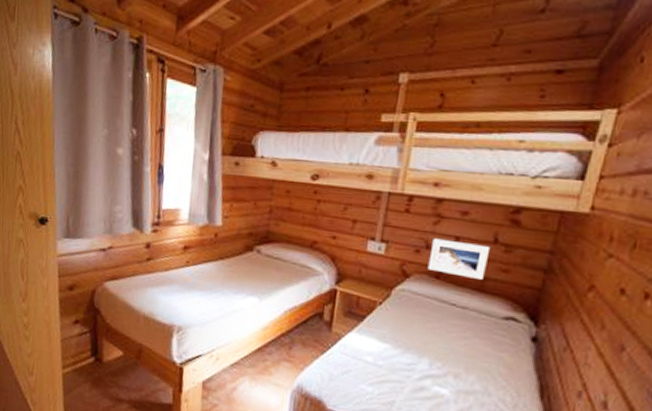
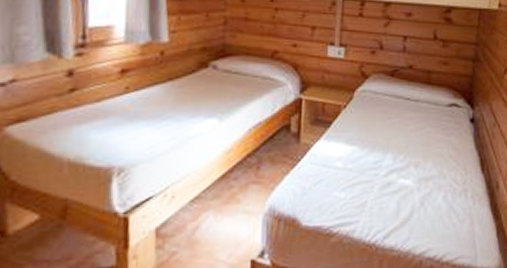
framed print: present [427,238,491,280] -> none [383,39,432,73]

